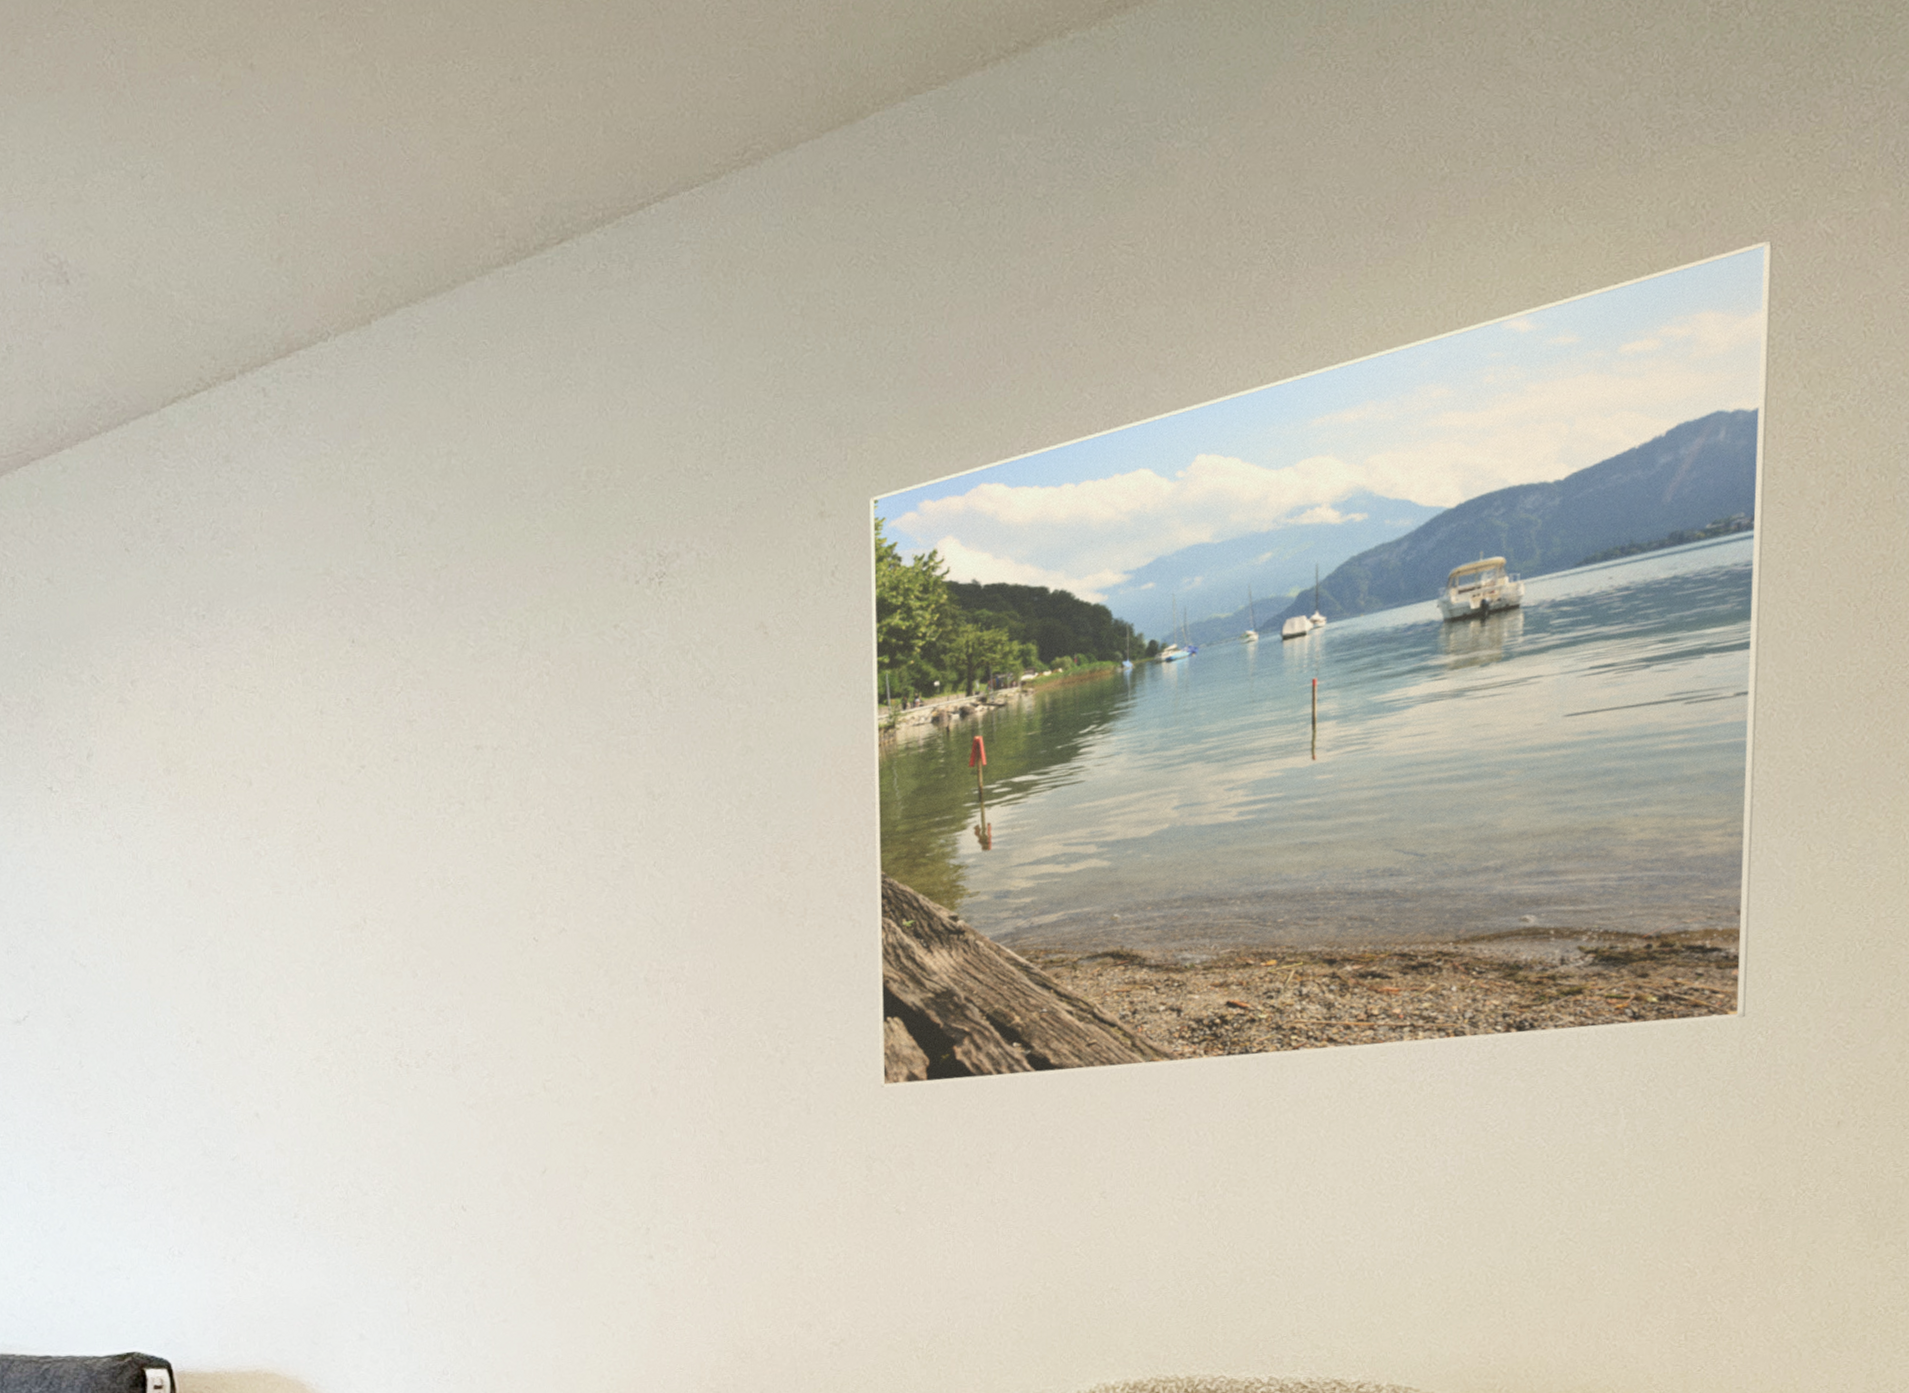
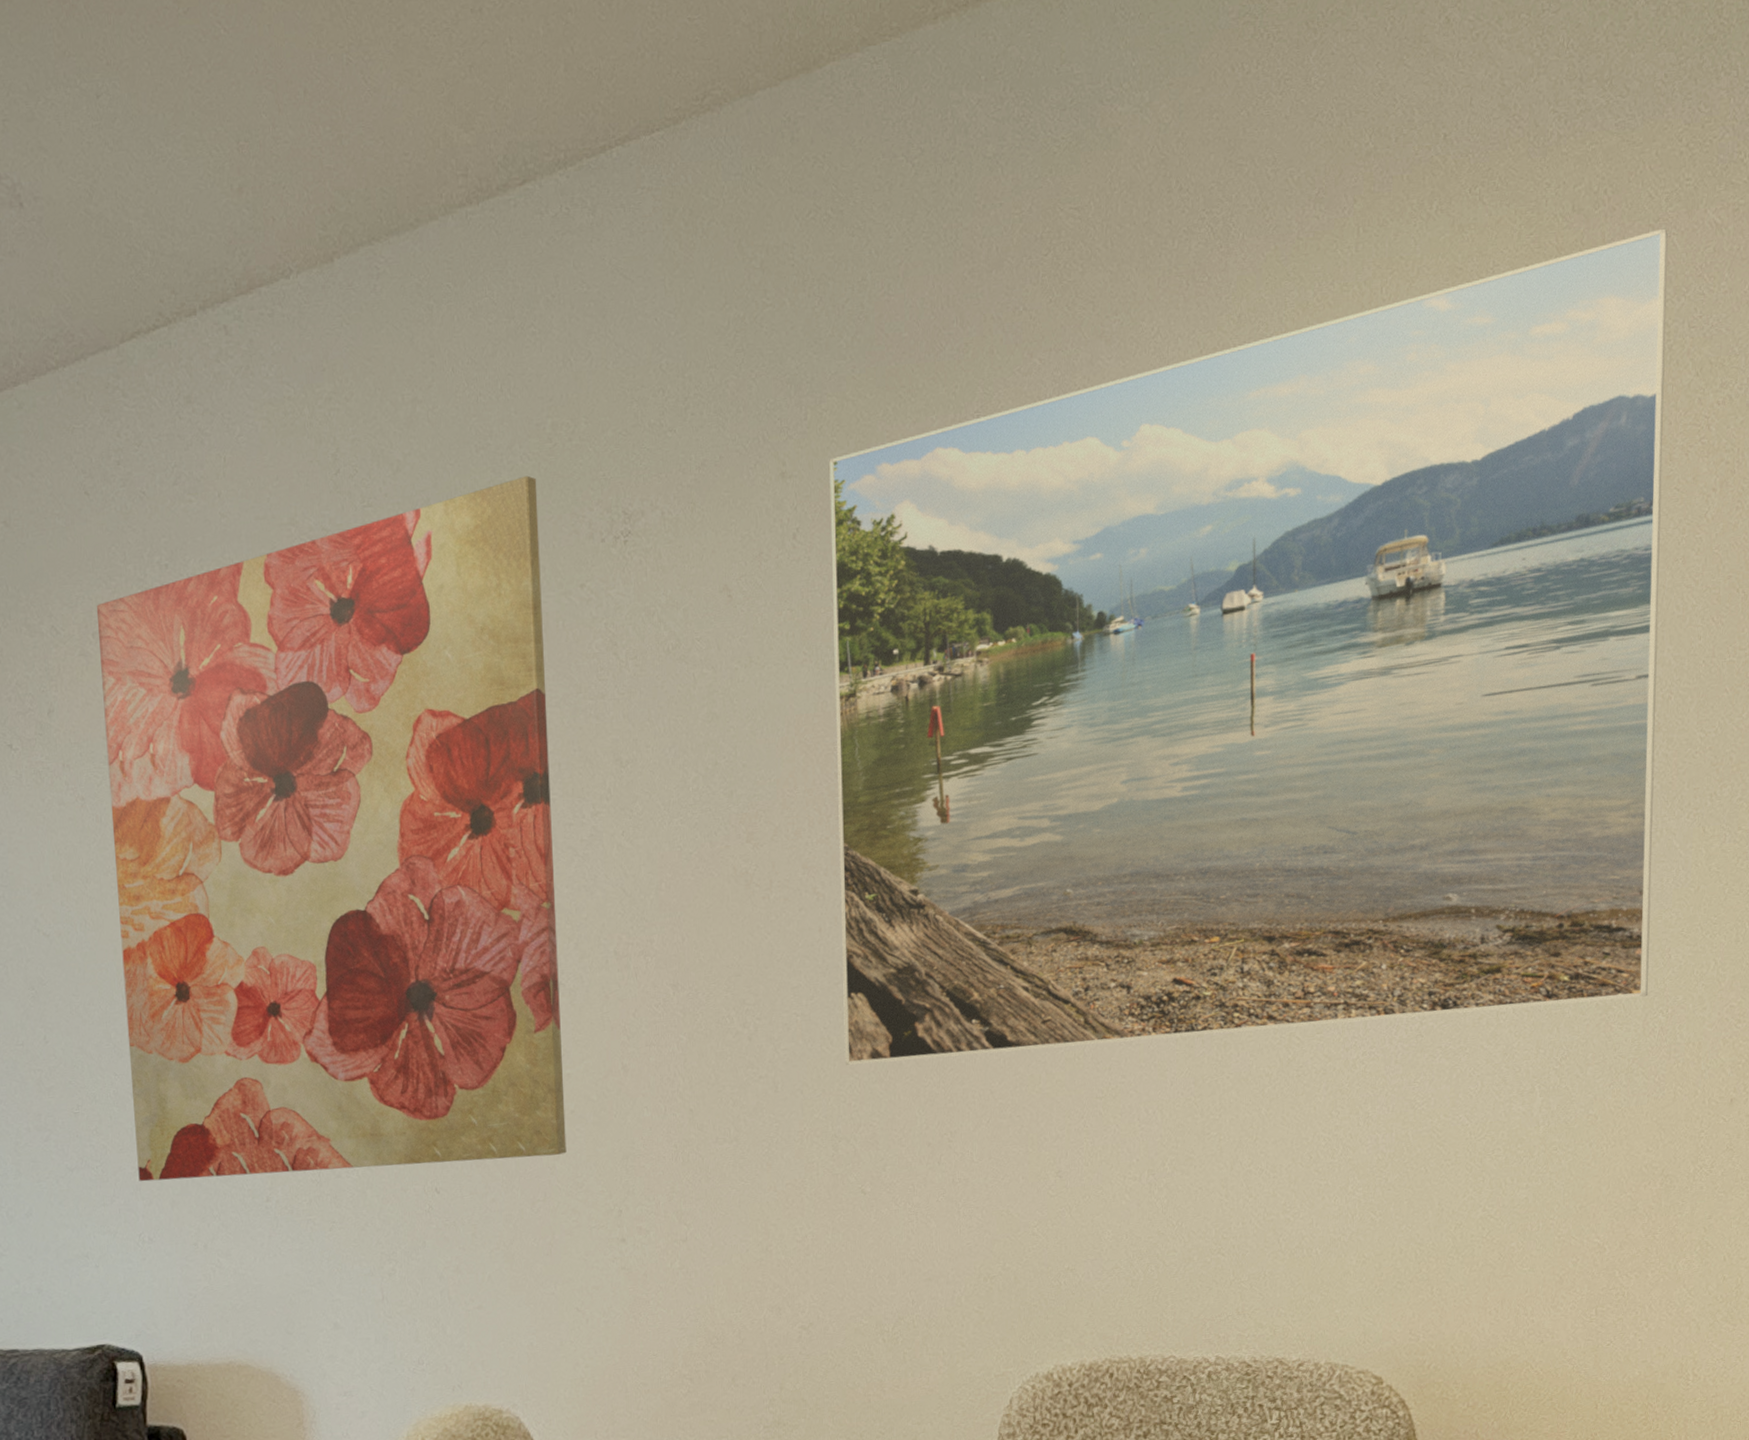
wall art: none [135,521,594,1199] -> present [96,475,567,1182]

